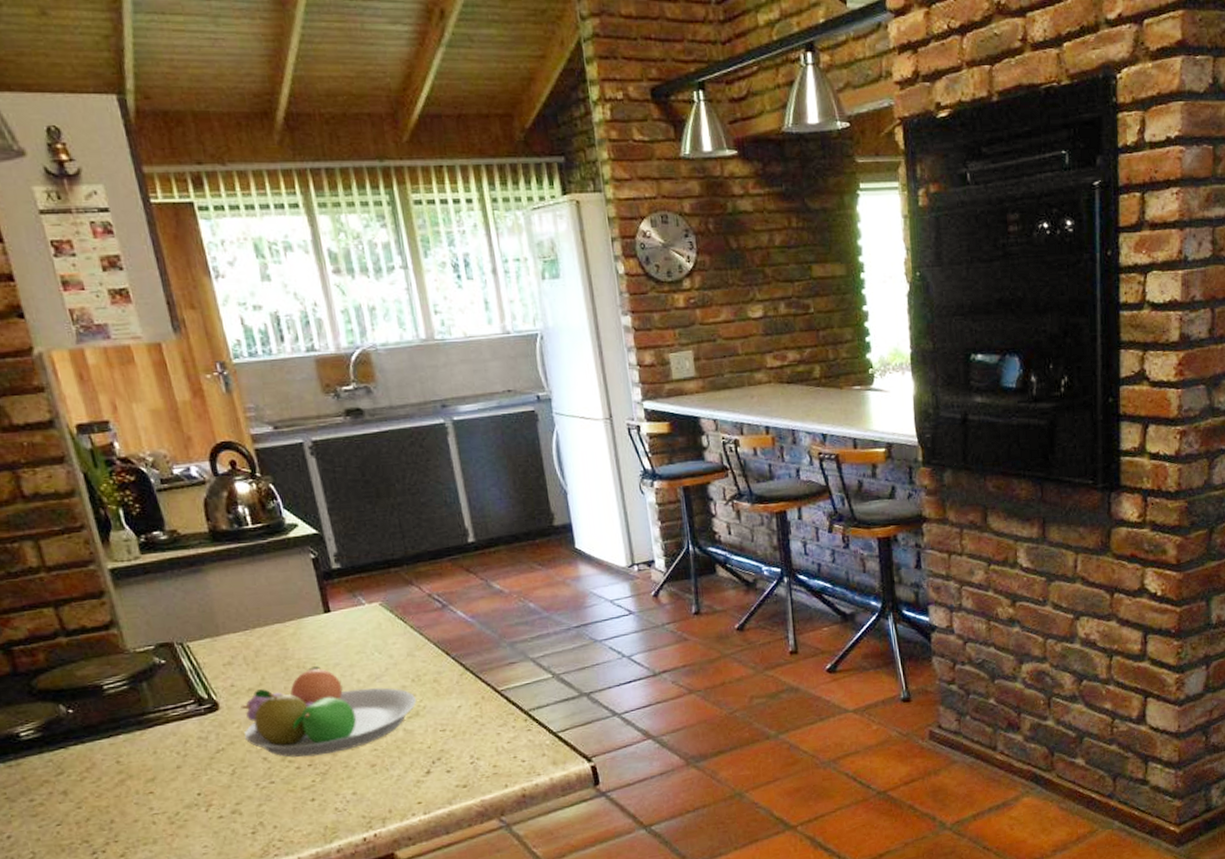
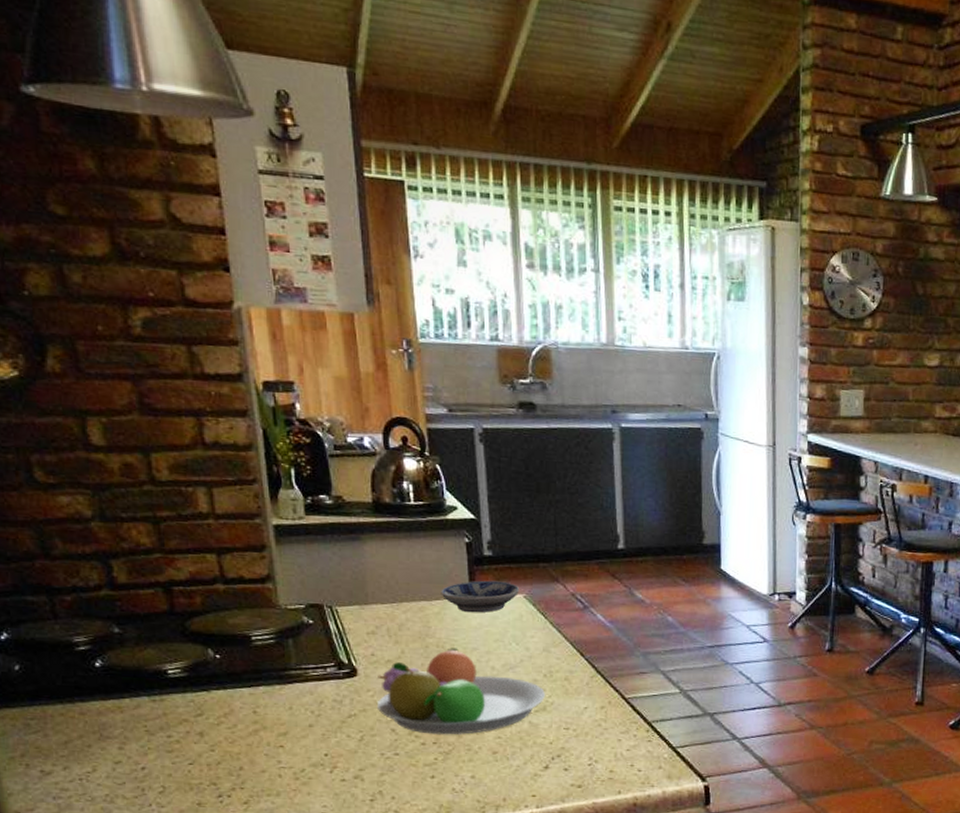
bowl: none [293,592,374,629] -> present [441,580,519,613]

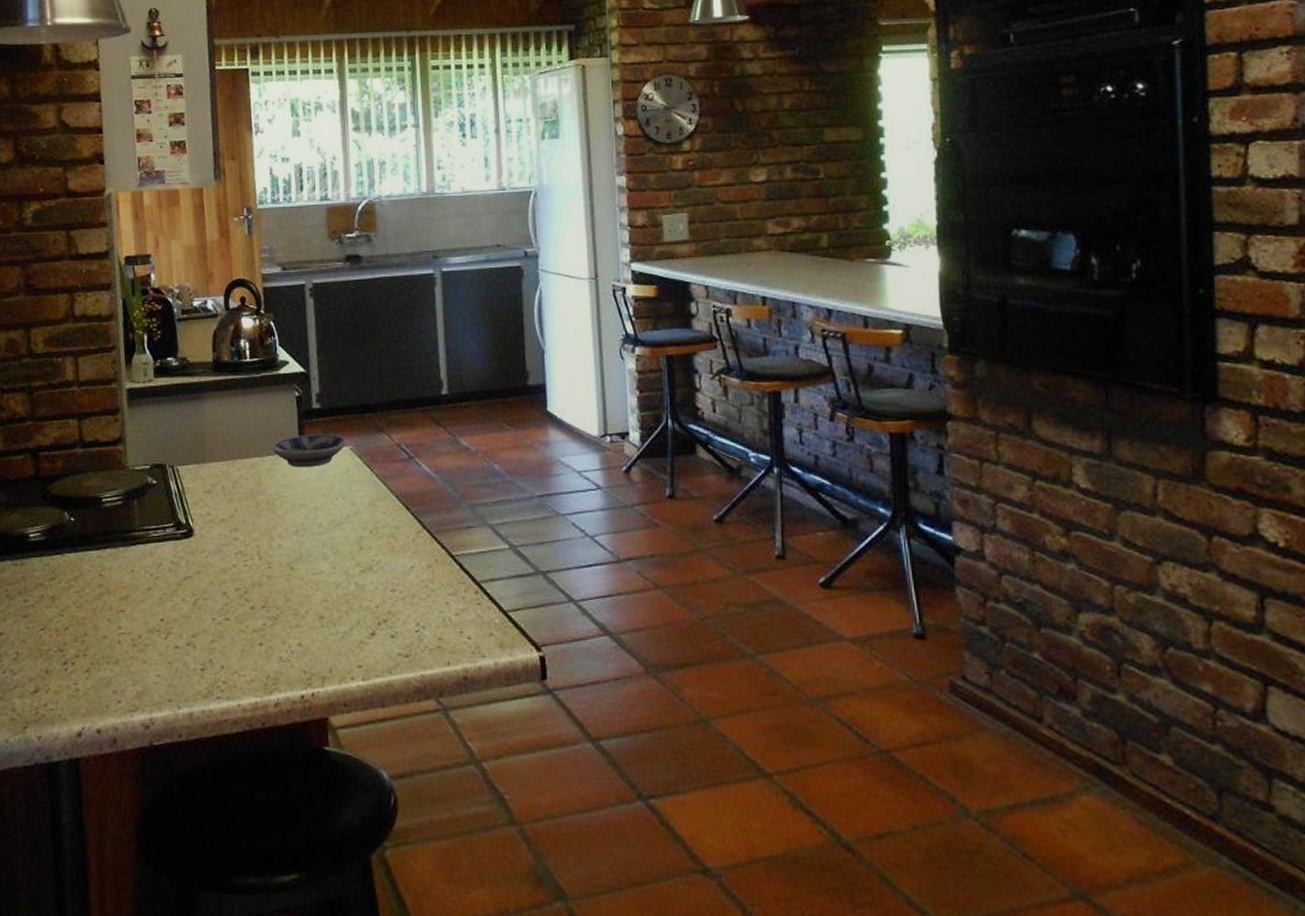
fruit bowl: present [376,648,546,735] -> none [210,505,372,598]

